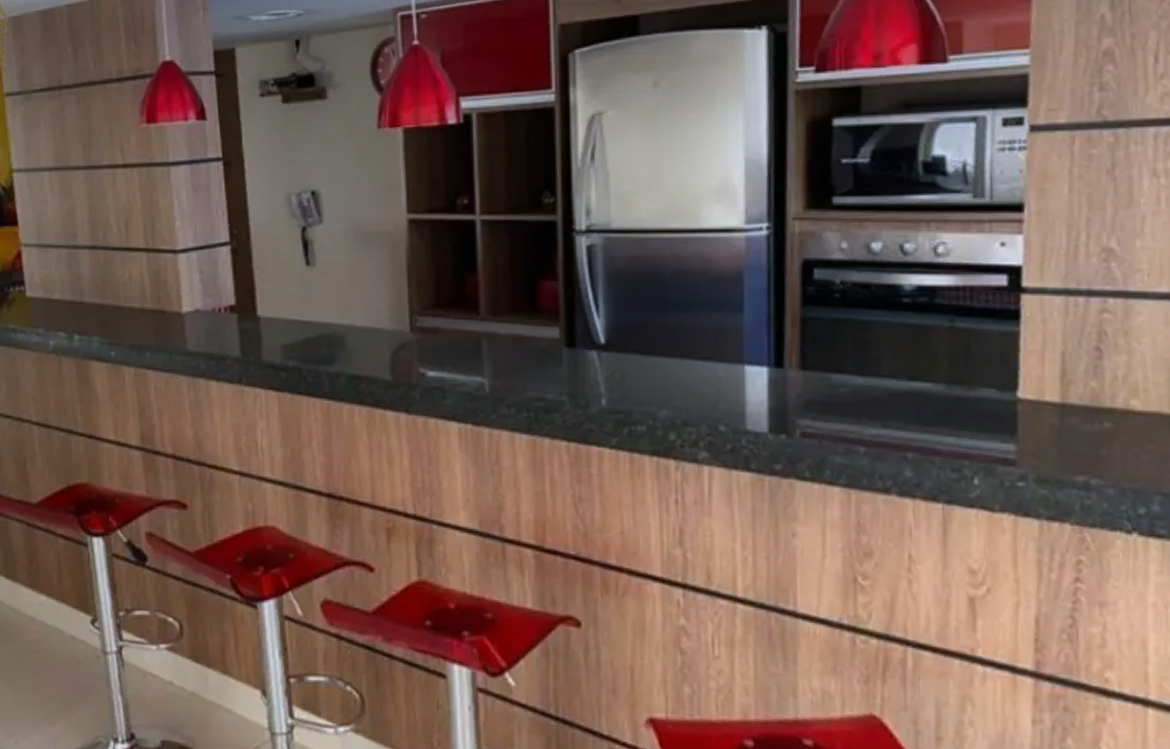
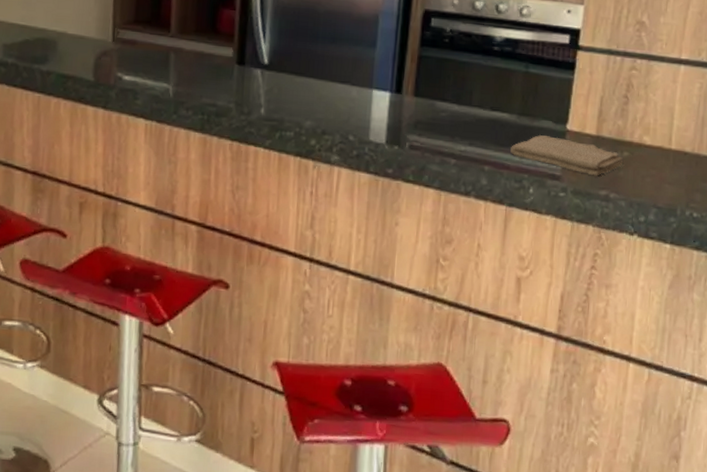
washcloth: none [941,408,1104,457] -> present [510,135,623,176]

